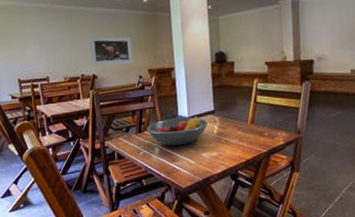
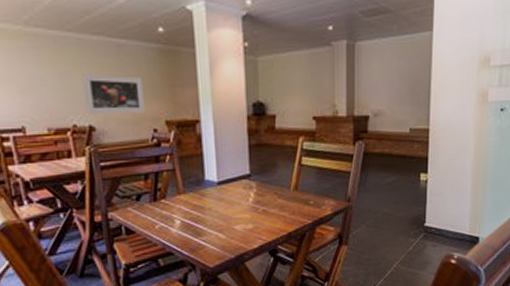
fruit bowl: present [146,116,208,146] -> none [163,180,242,218]

